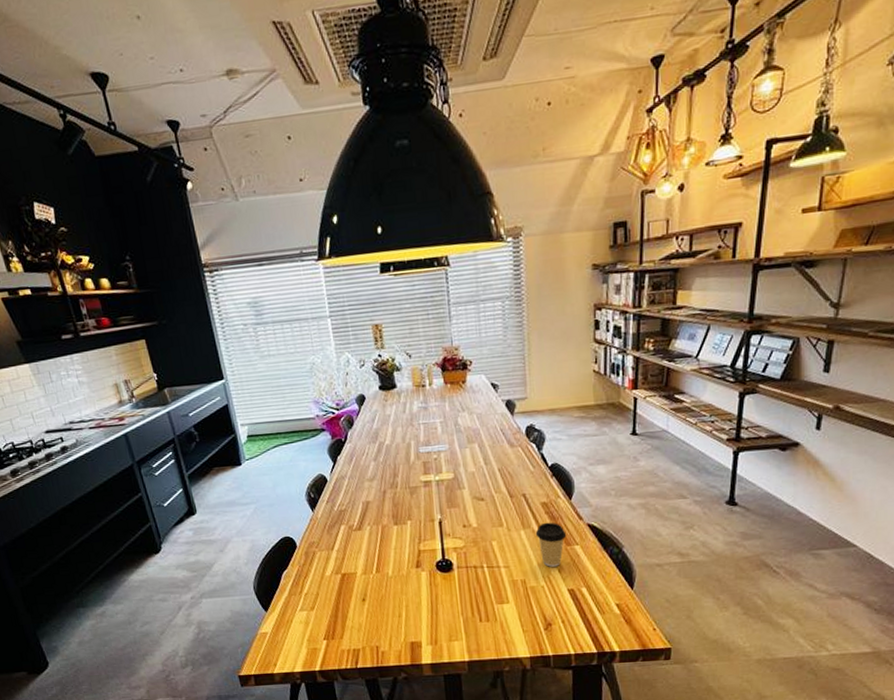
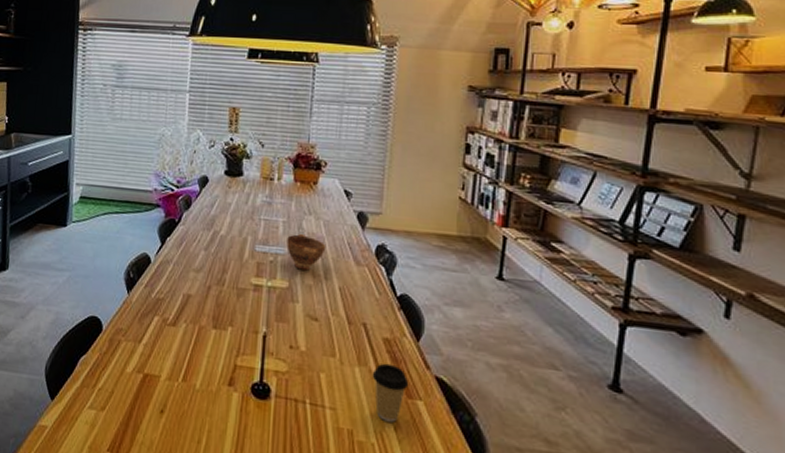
bowl: none [446,430,482,461] -> present [286,234,326,271]

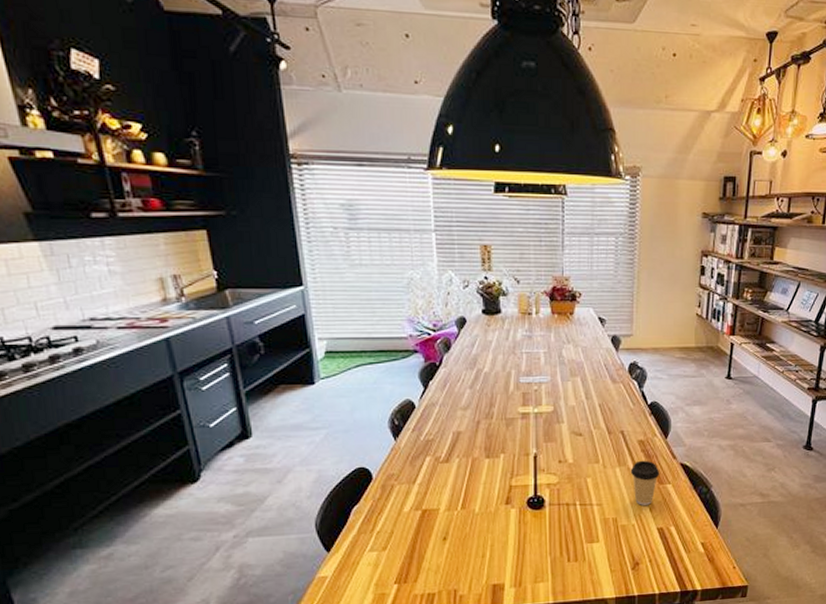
bowl: present [286,234,326,271] -> none [549,362,585,394]

